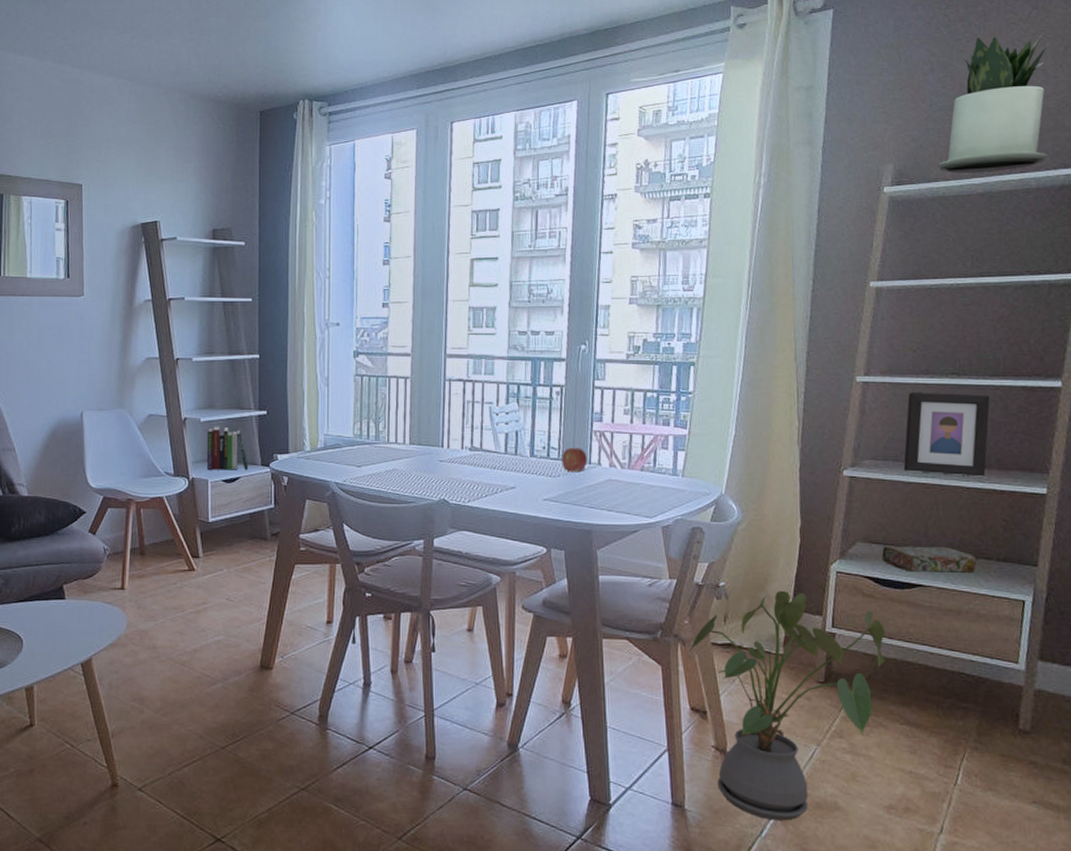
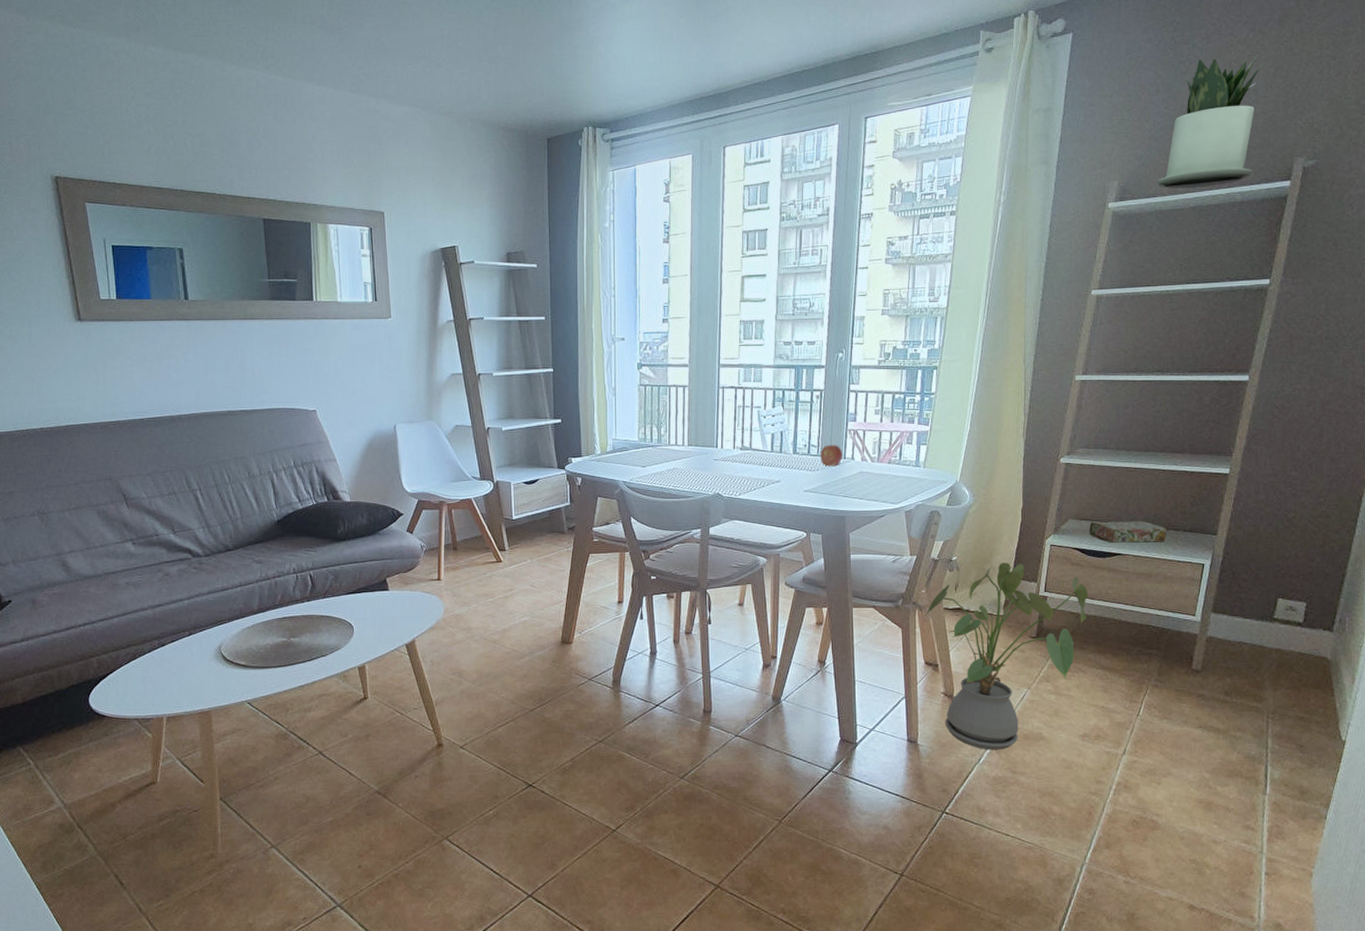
books: present [206,426,248,470] -> none [508,434,546,473]
picture frame: present [903,393,990,477] -> none [1111,388,1188,460]

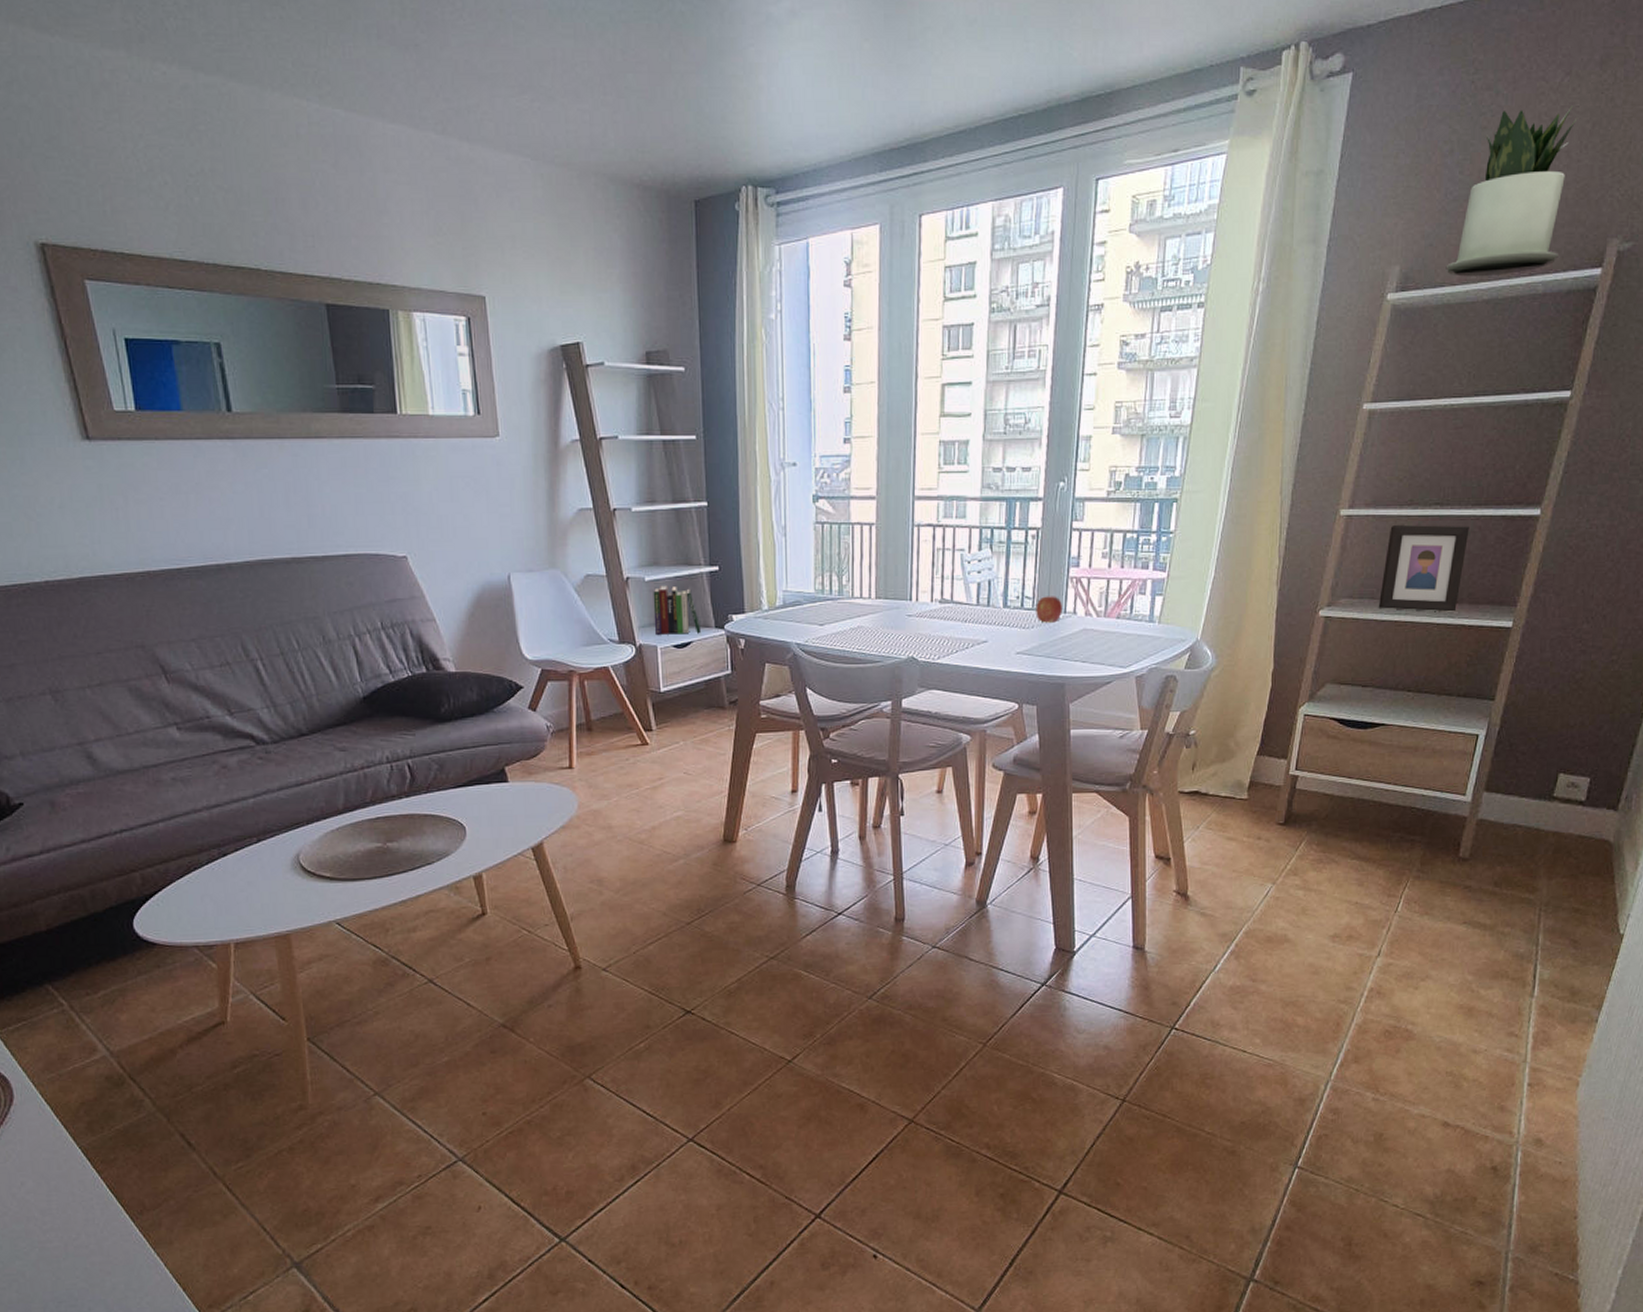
books: none [508,434,546,473] -> present [653,585,700,635]
house plant: present [924,563,1089,750] -> none [1156,737,1346,956]
decorative box: present [1088,521,1166,543] -> none [1348,684,1438,711]
picture frame: none [1111,388,1188,460] -> present [1378,525,1469,612]

